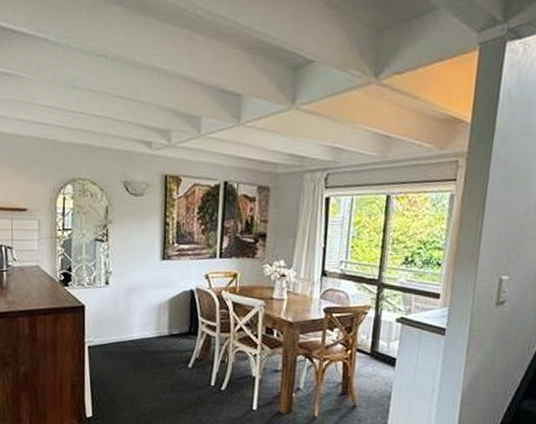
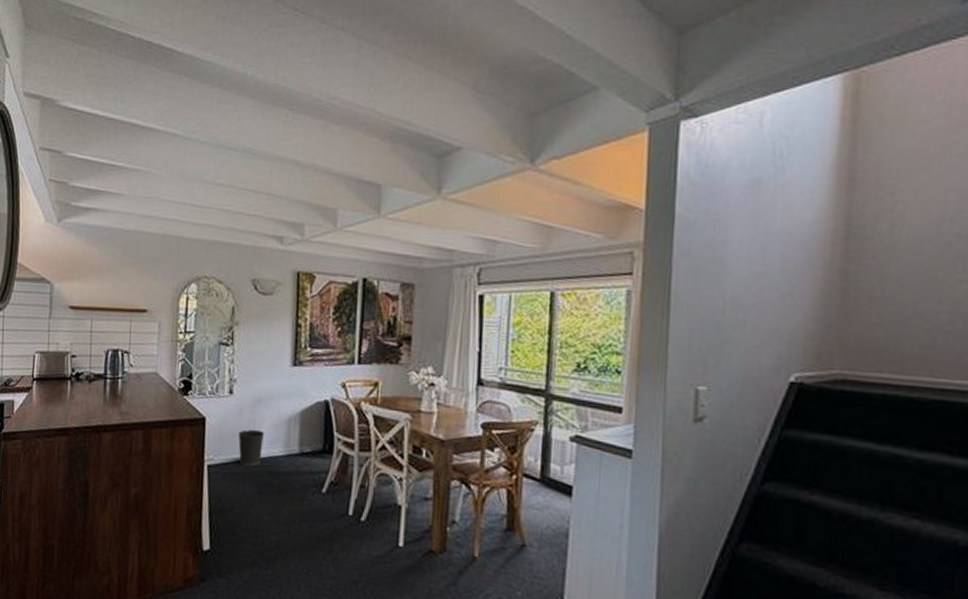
wastebasket: none [114,315,137,347] -> present [238,429,264,466]

